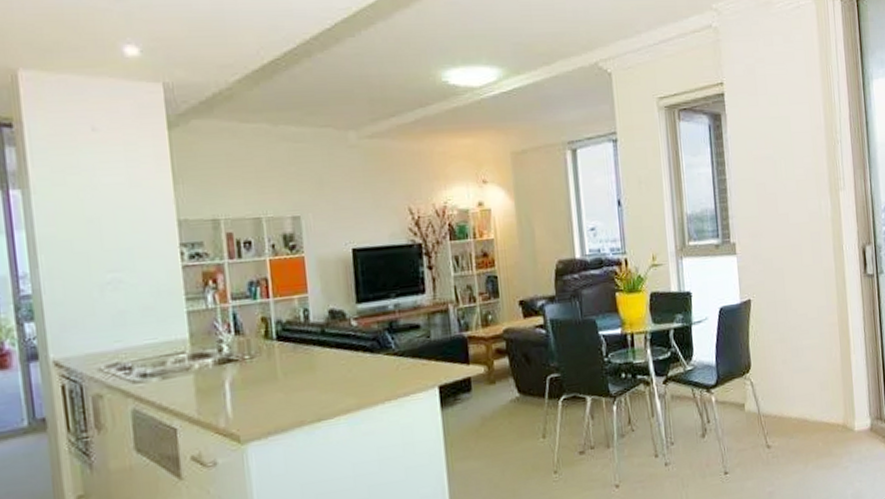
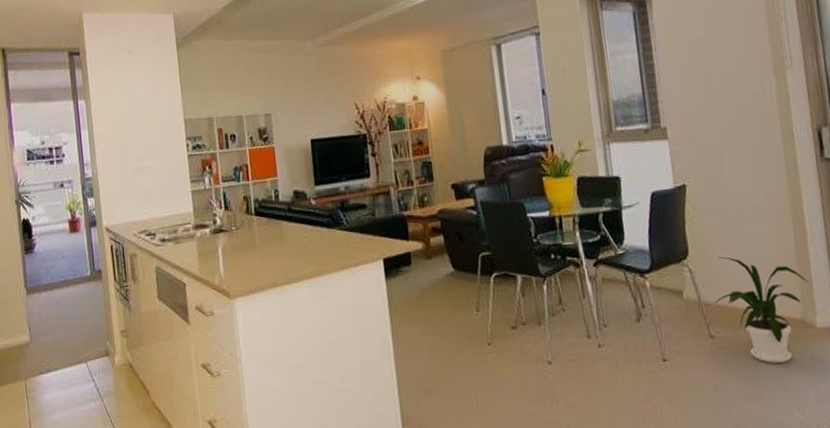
house plant: none [772,369,850,468] -> present [715,257,808,364]

